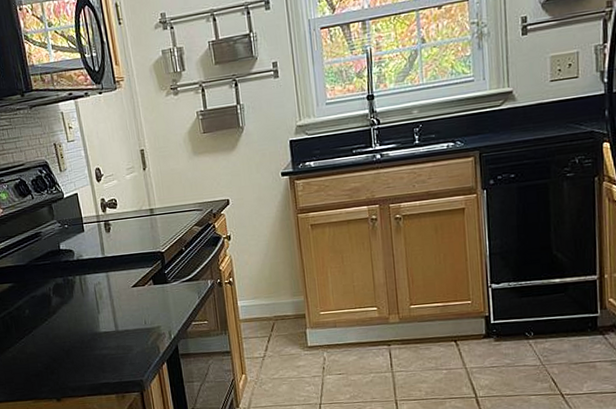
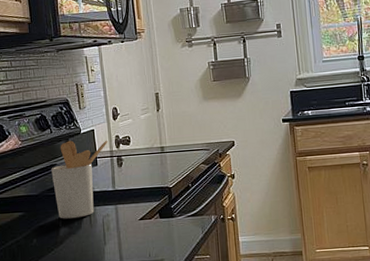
utensil holder: none [36,205,94,289] -> present [51,140,108,219]

